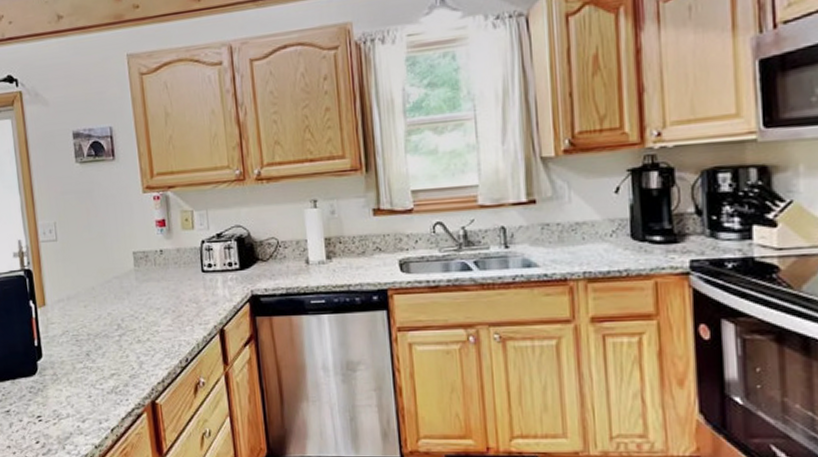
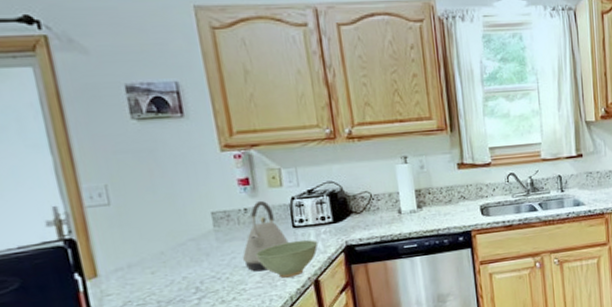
kettle: none [156,242,198,314] -> present [242,200,289,272]
bowl: none [168,285,225,324] -> present [255,240,318,278]

